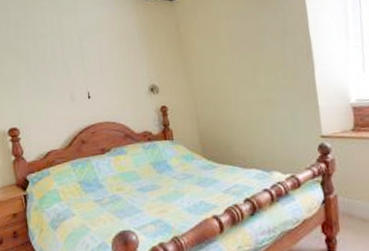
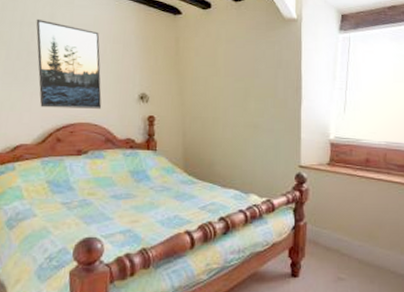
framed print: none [46,29,117,113] -> present [36,18,102,109]

